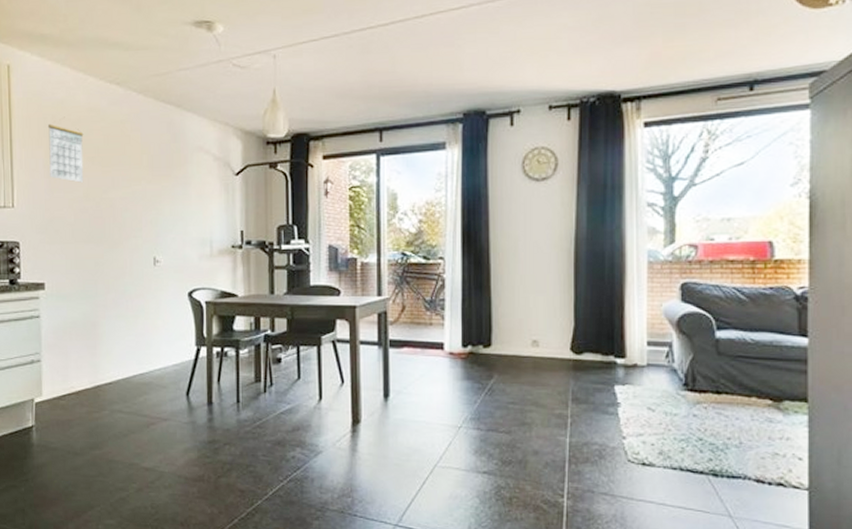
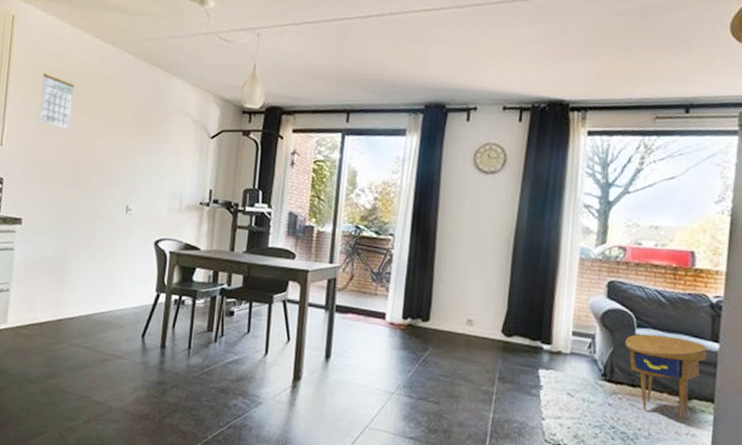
side table: none [705,336,795,425] -> present [625,334,707,421]

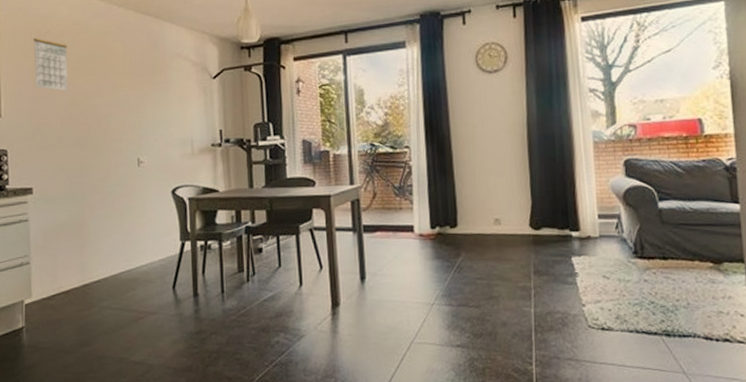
side table: present [625,334,707,421] -> none [650,204,729,286]

